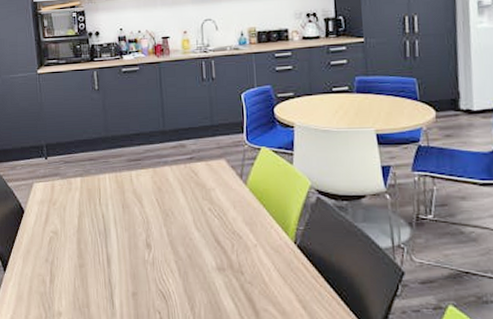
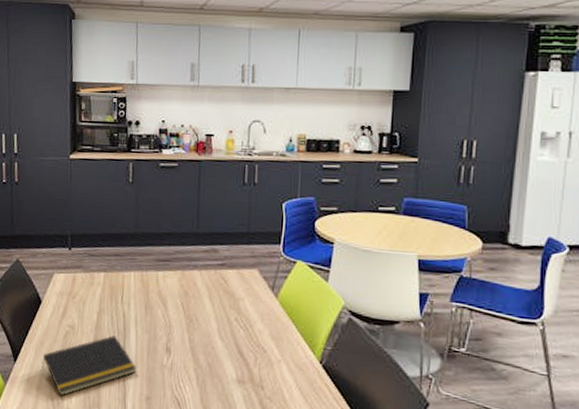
notepad: none [30,237,120,300] -> present [41,335,137,396]

